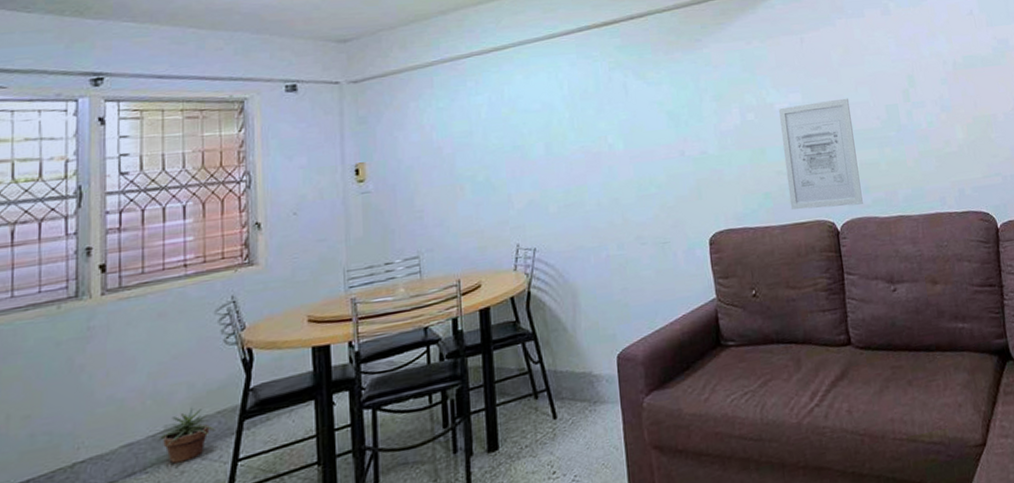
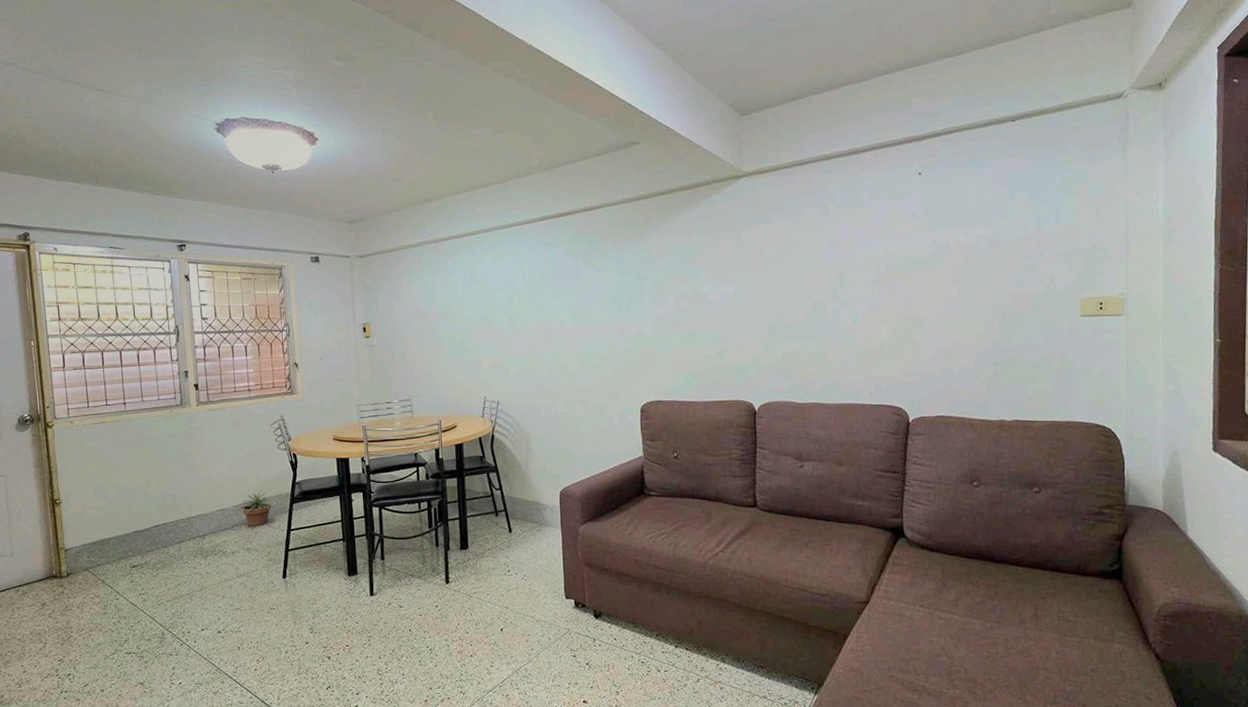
wall art: present [778,98,863,210] -> none [710,293,781,390]

